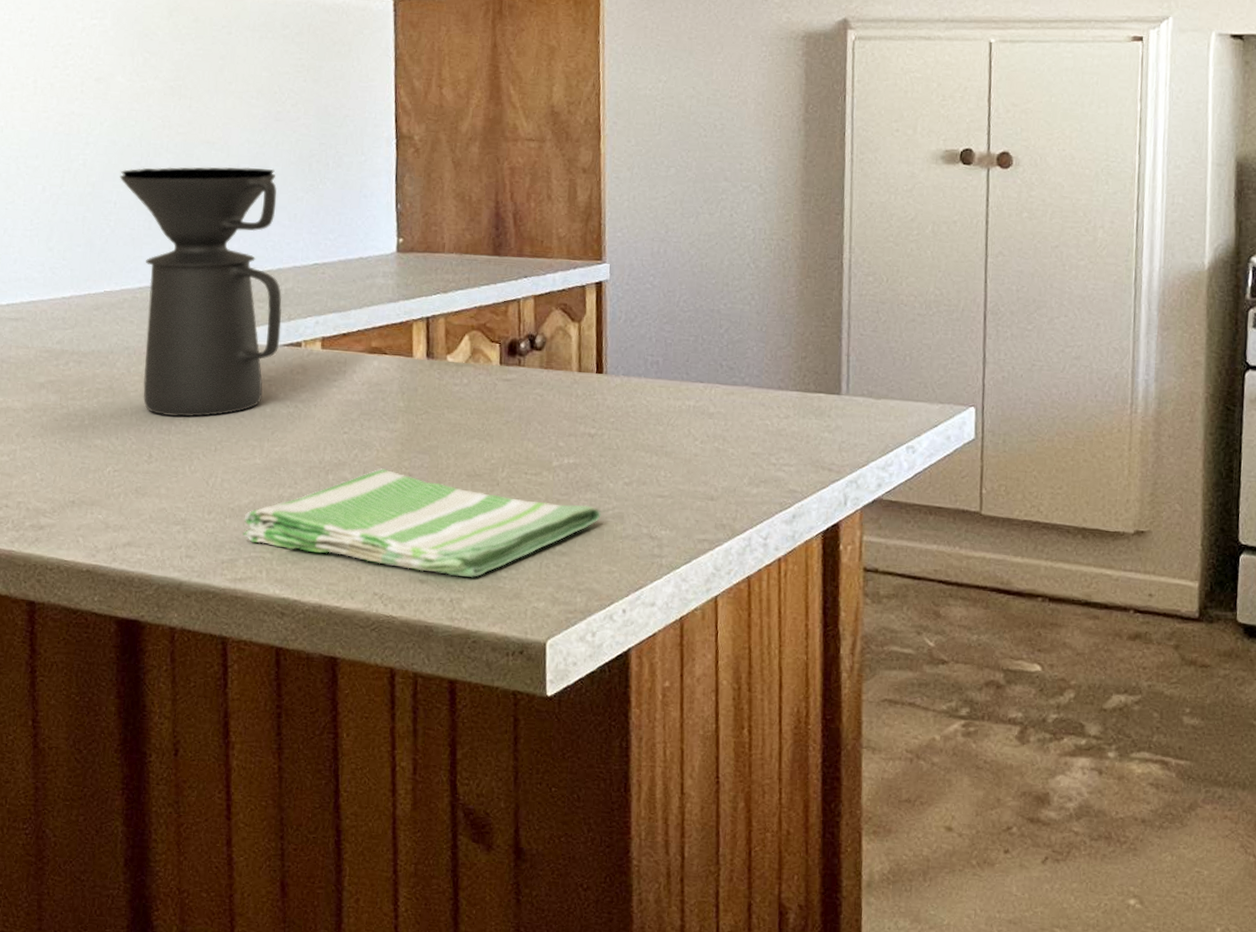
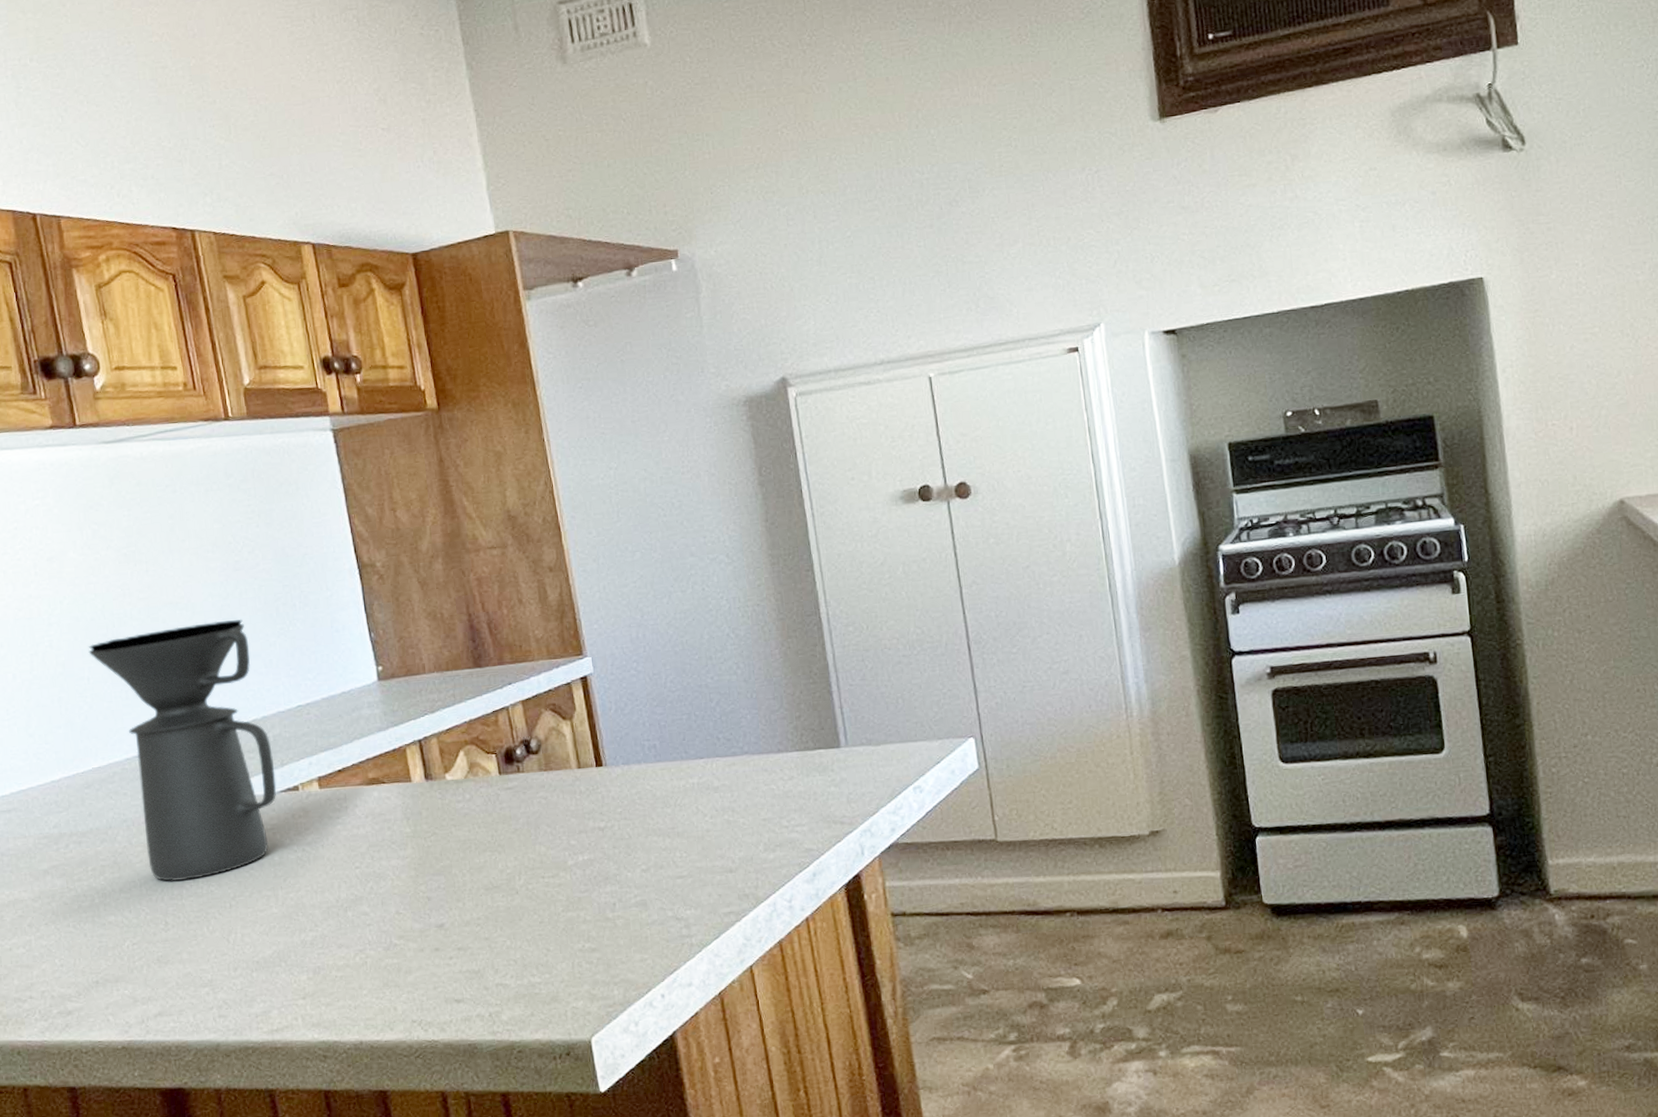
dish towel: present [242,468,601,577] -> none [271,896,624,992]

